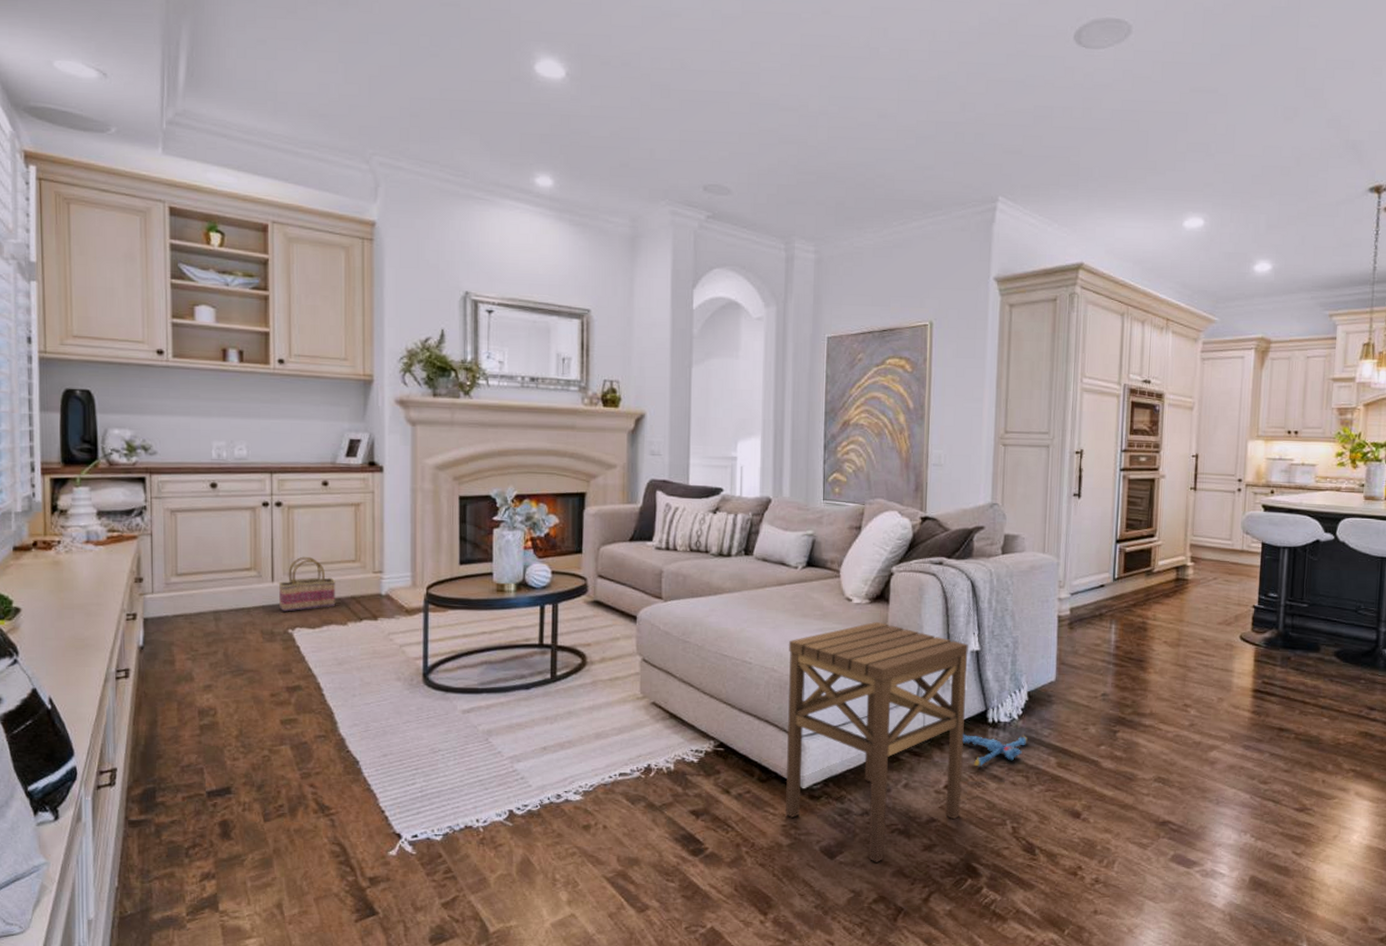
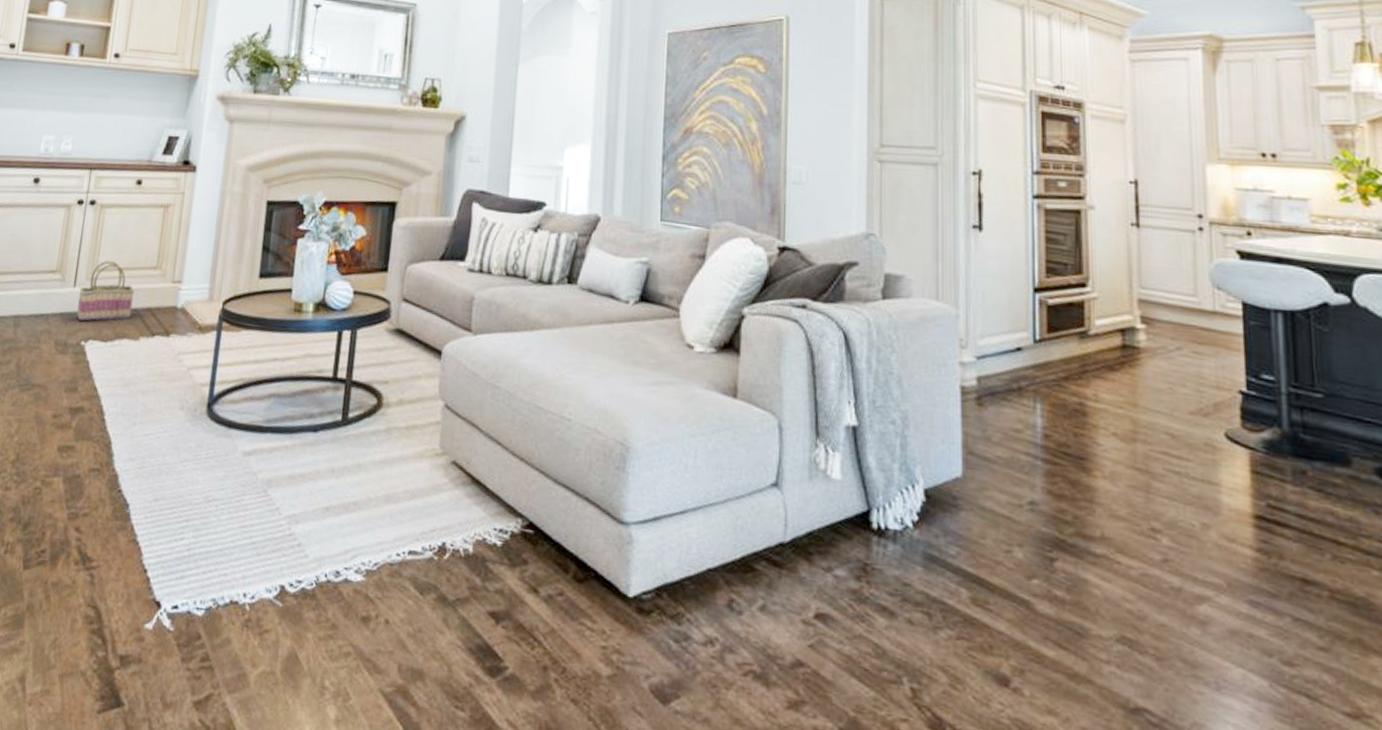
side table: present [785,621,968,862] -> none [606,377,842,718]
plush toy: present [962,733,1028,767] -> none [837,540,927,592]

